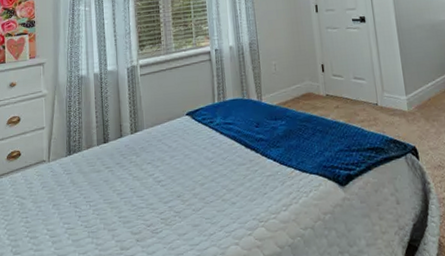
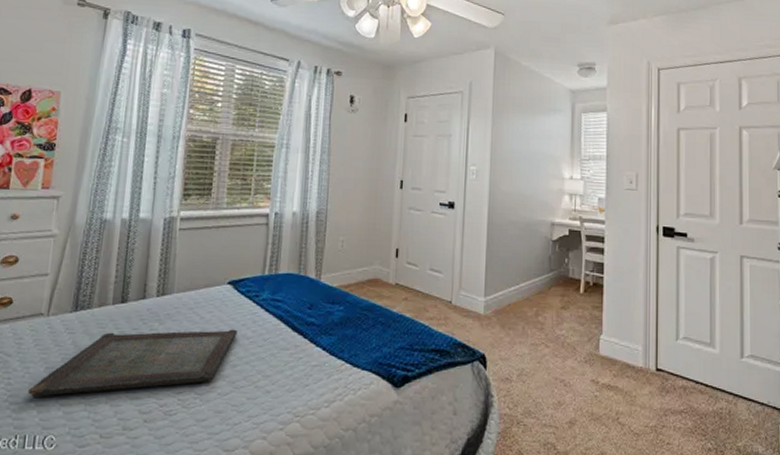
serving tray: none [42,153,200,231] -> present [27,329,237,397]

